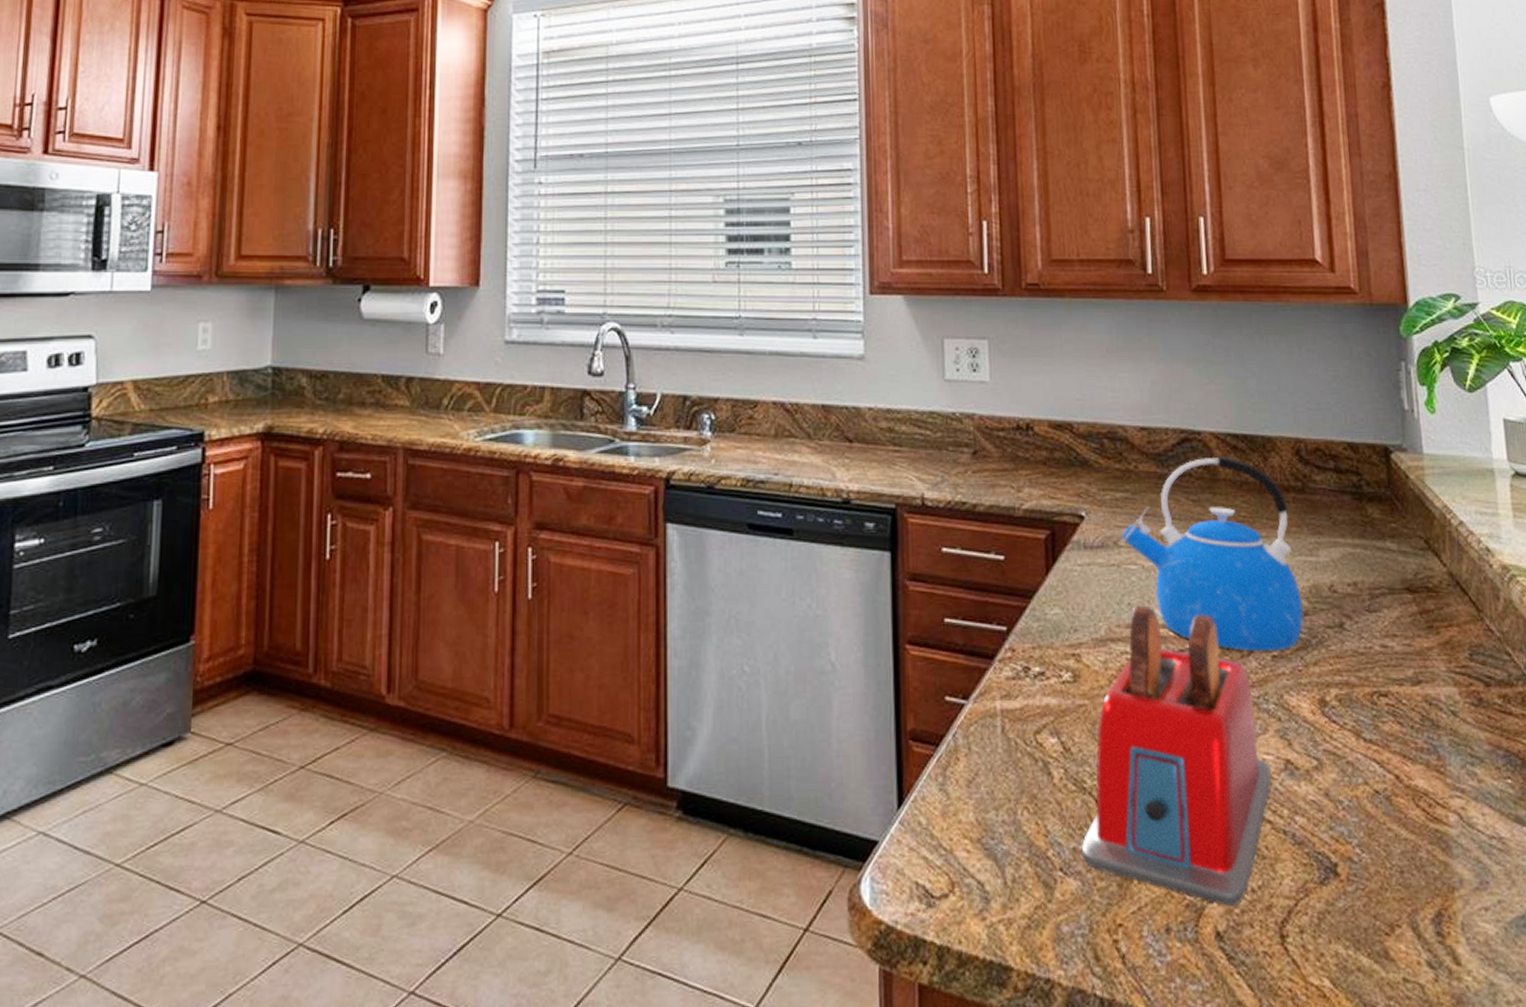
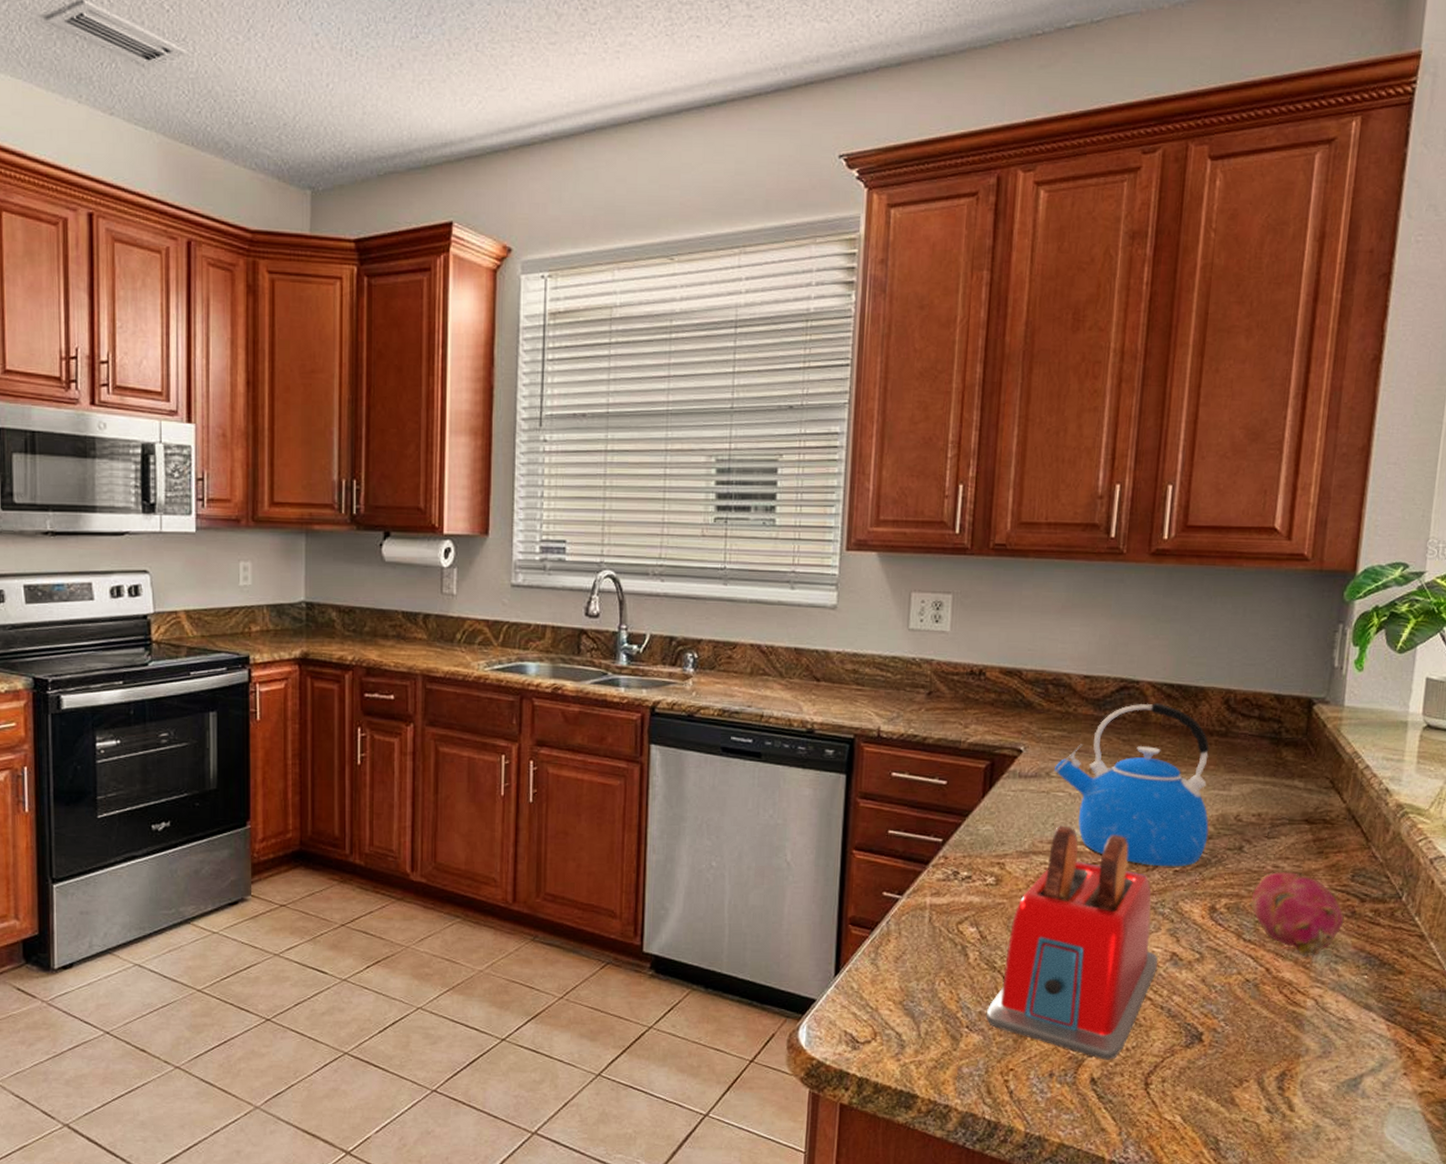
fruit: none [1363,651,1472,758] -> present [1249,871,1344,956]

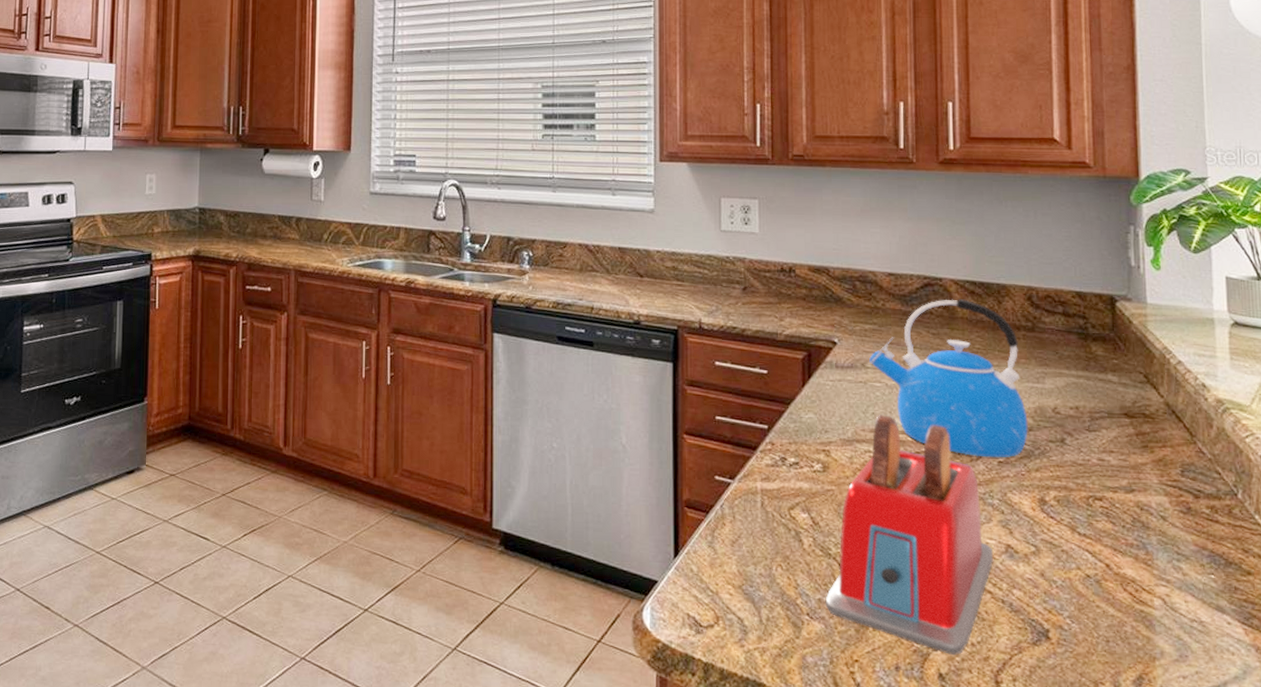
fruit: present [1249,871,1344,956] -> none [1079,464,1180,553]

